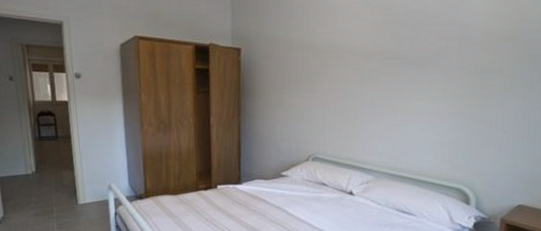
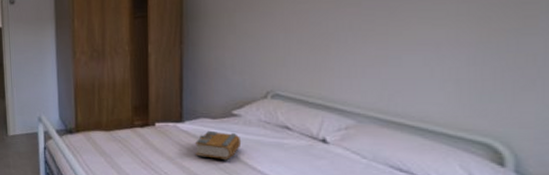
book: none [252,189,289,214] -> present [196,130,242,161]

